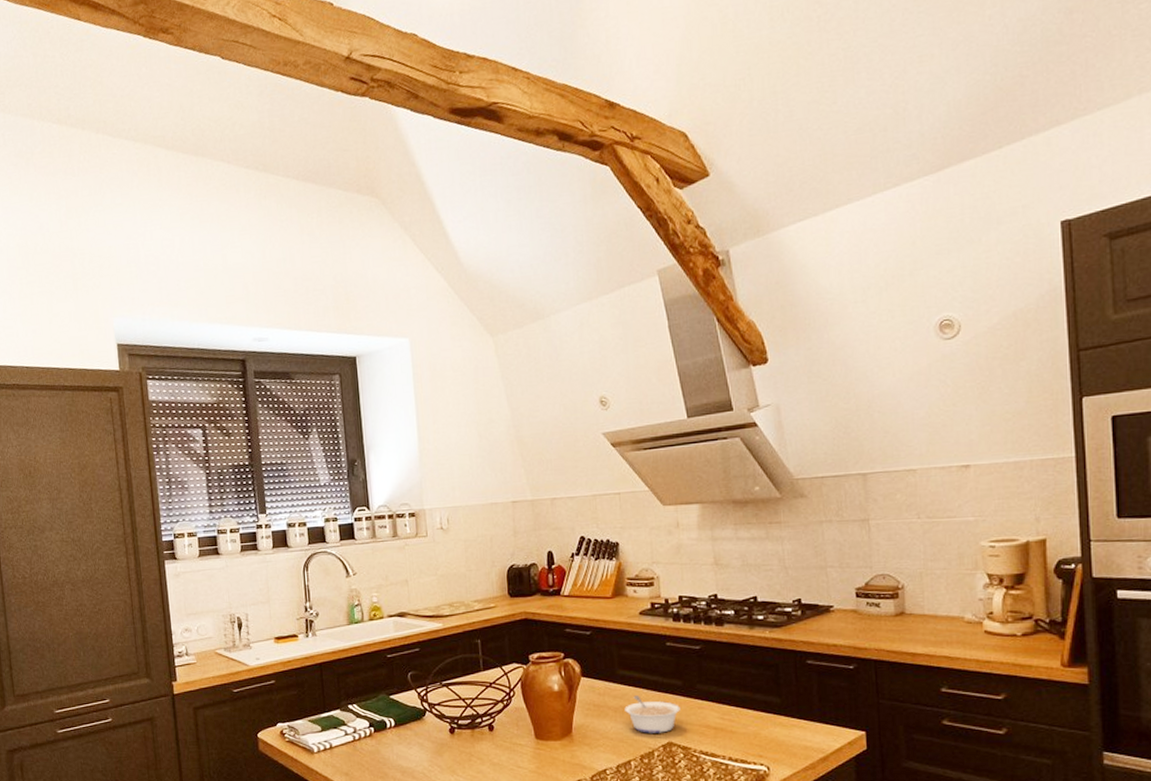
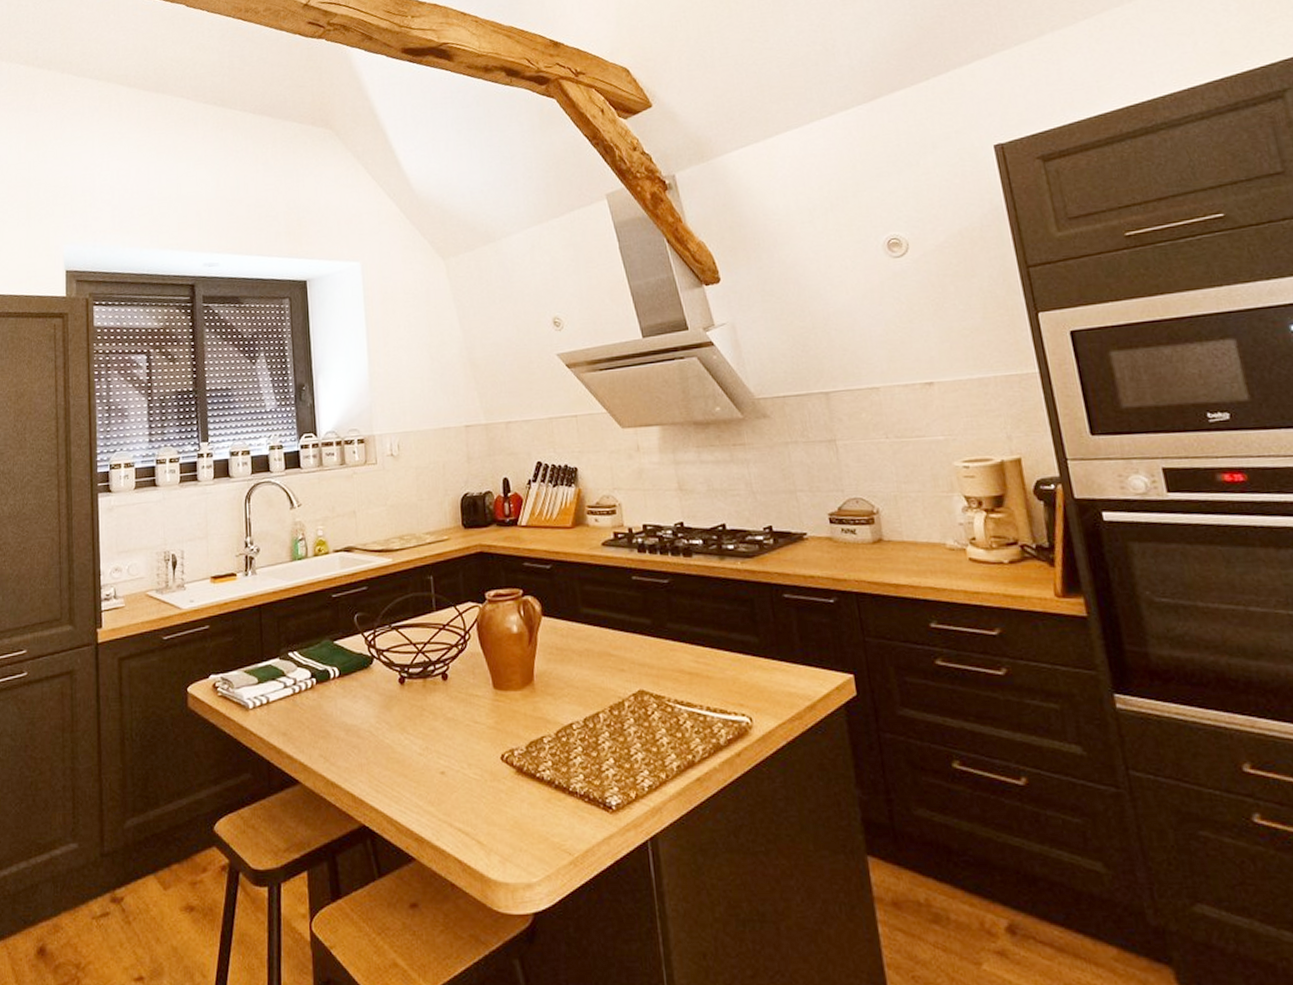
legume: present [624,695,680,733] -> none [590,637,651,680]

